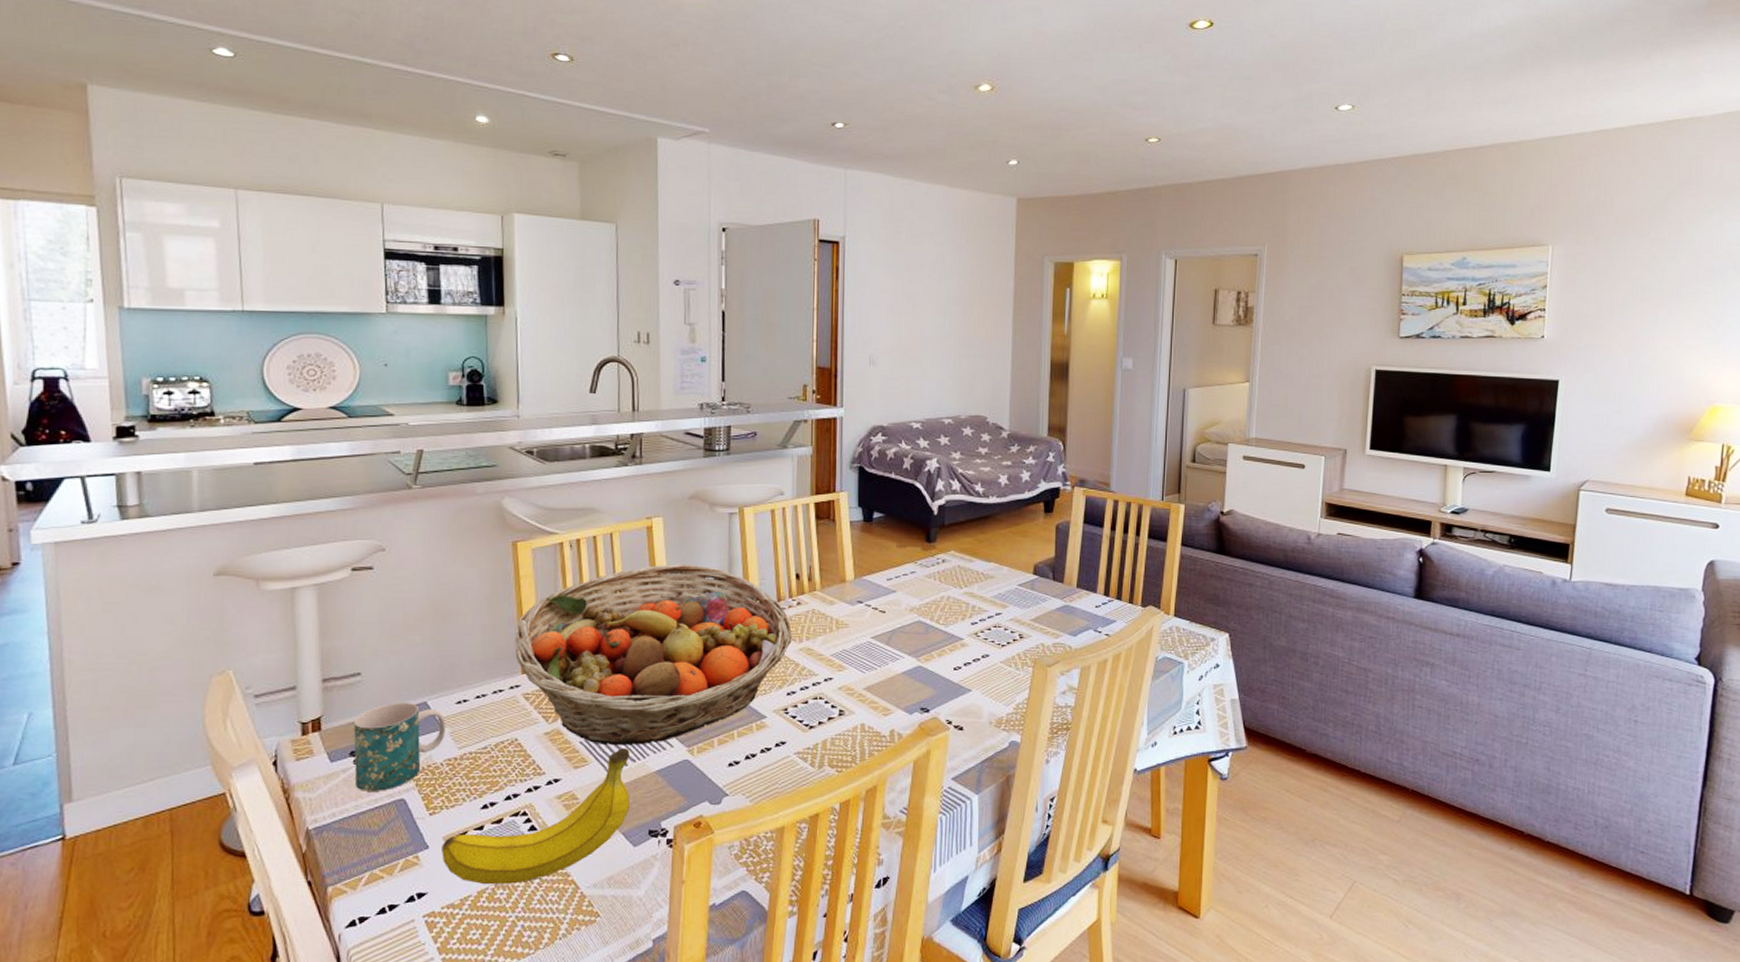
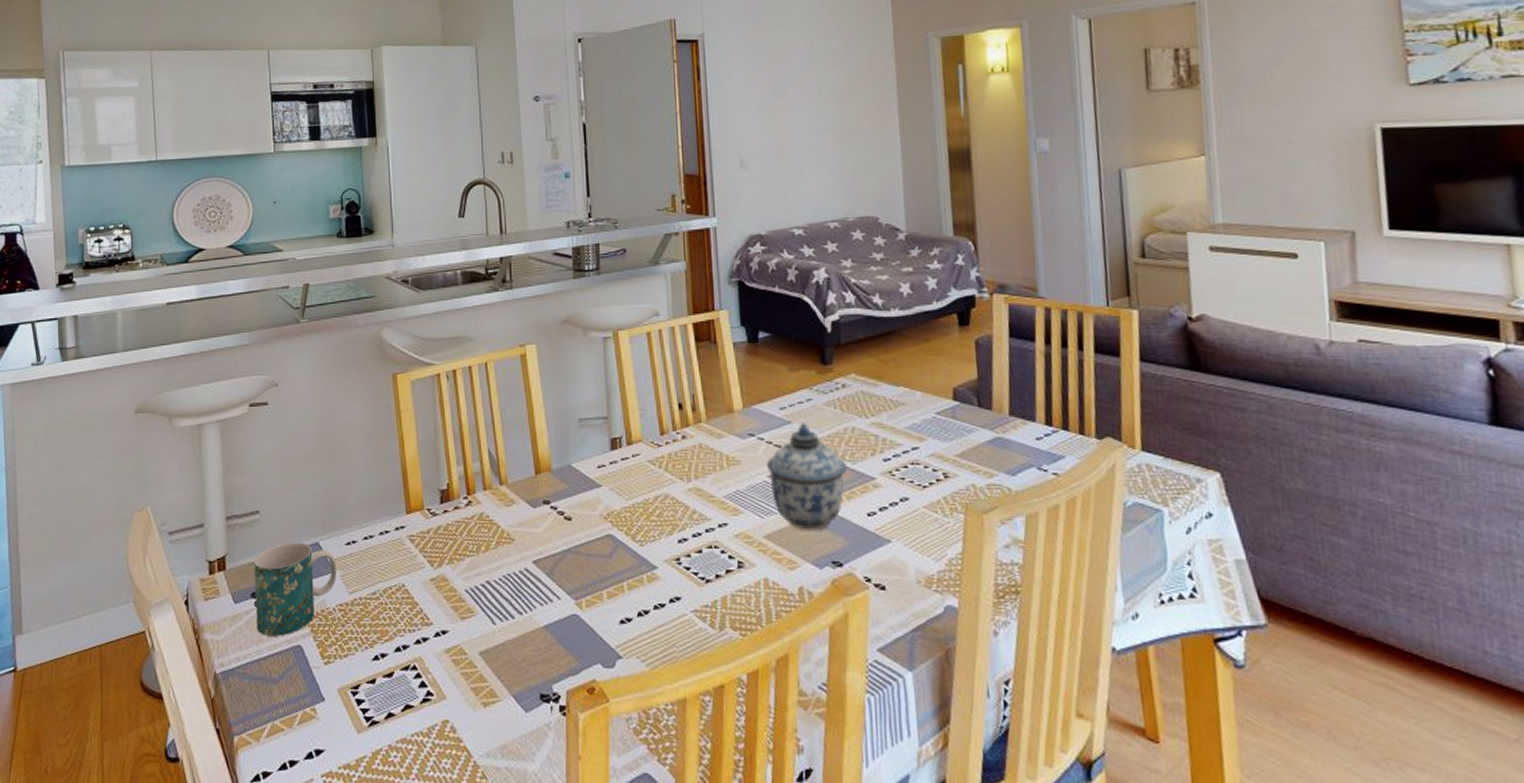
fruit: present [442,748,630,885] -> none [337,599,519,747]
fruit basket: present [514,564,792,746] -> none [398,394,679,596]
lidded jar: none [872,592,941,683] -> present [767,422,848,531]

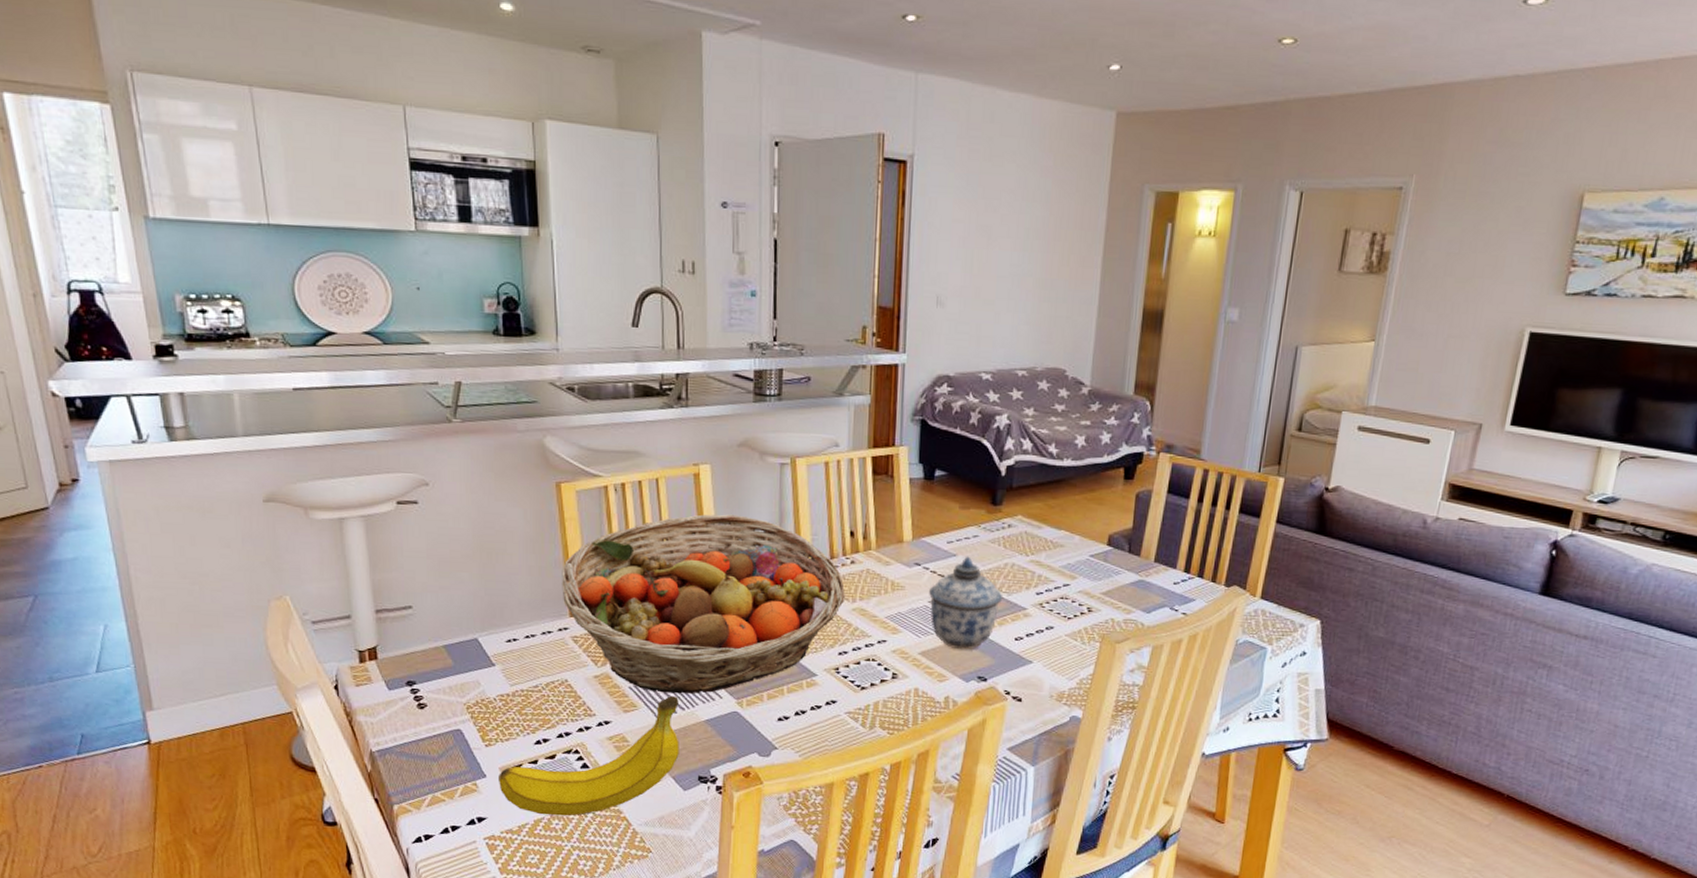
mug: present [254,542,337,636] -> none [408,637,497,721]
fruit: none [337,599,519,747] -> present [499,696,679,816]
fruit basket: none [398,394,679,596] -> present [562,514,845,694]

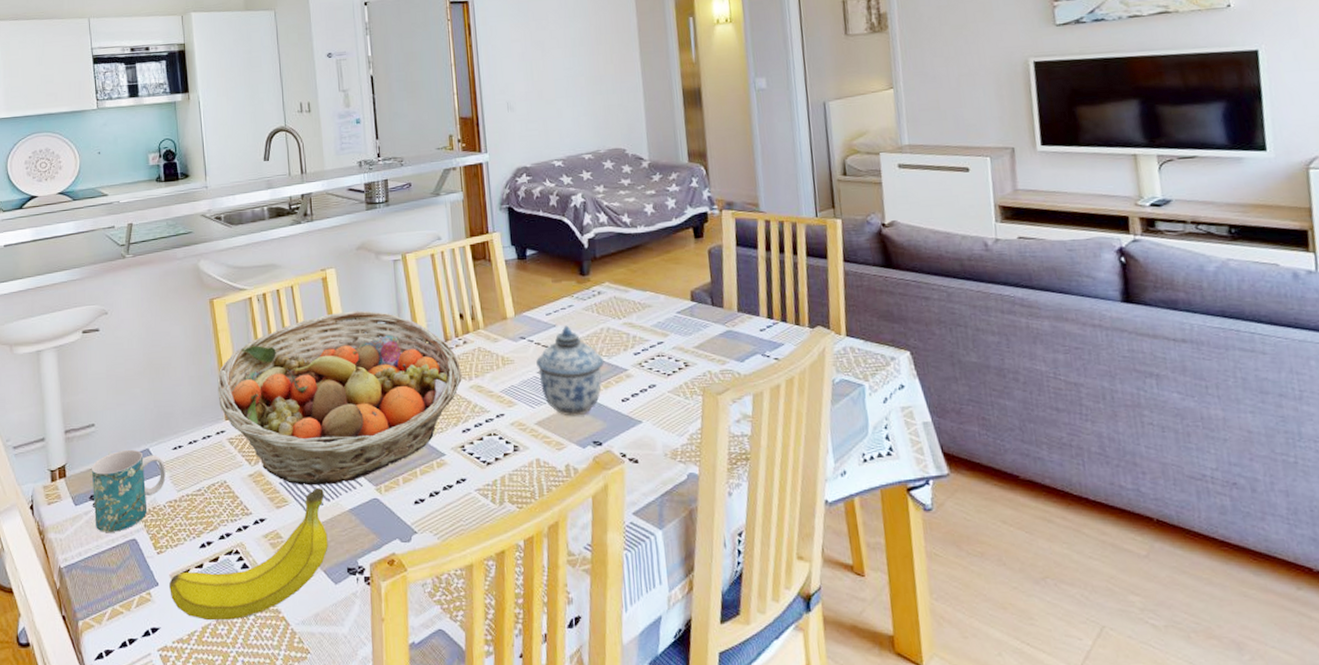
mug: none [408,637,497,721] -> present [91,449,166,532]

